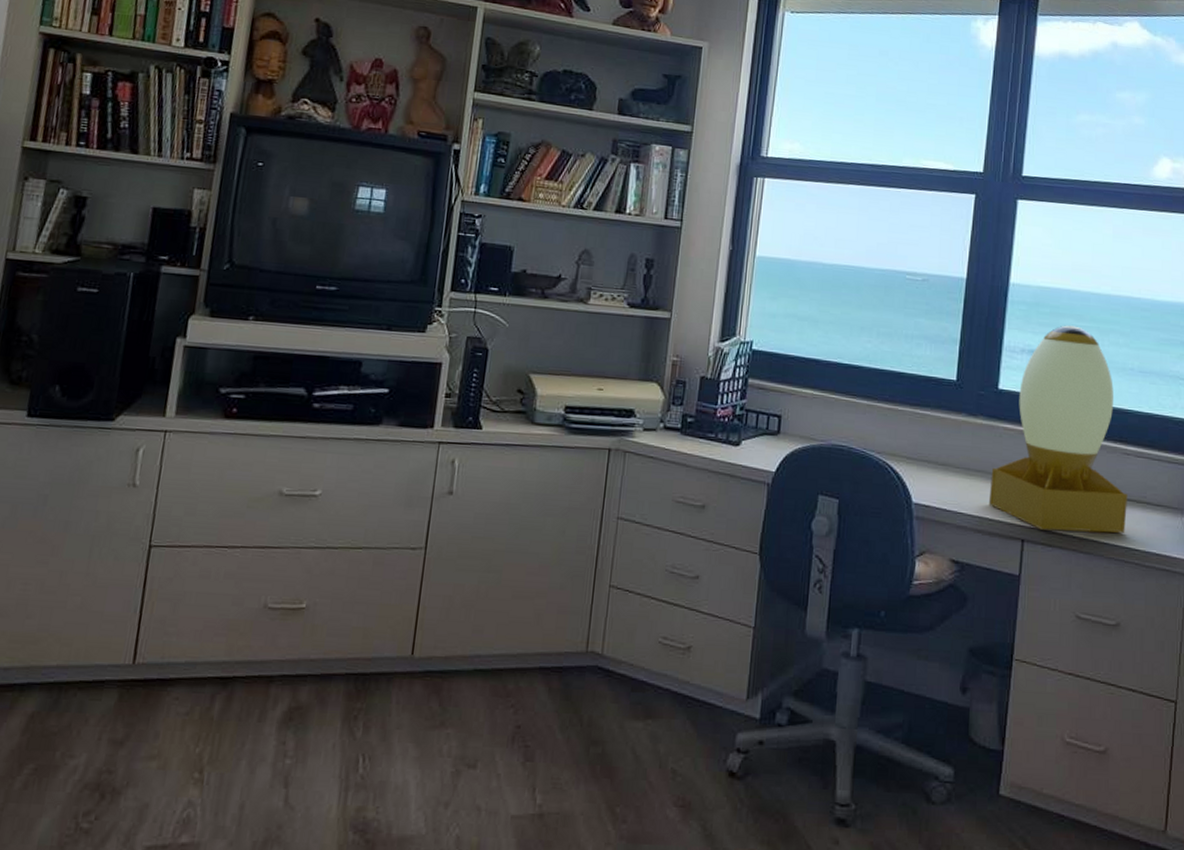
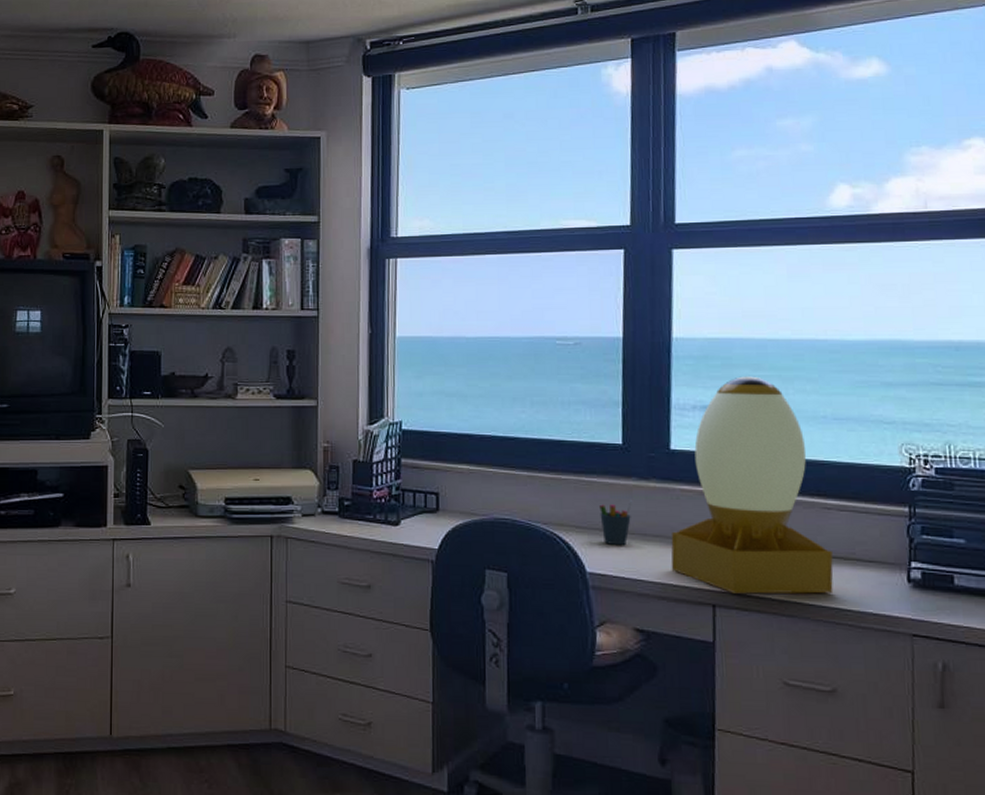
pen holder: none [930,435,960,479] -> present [599,500,632,546]

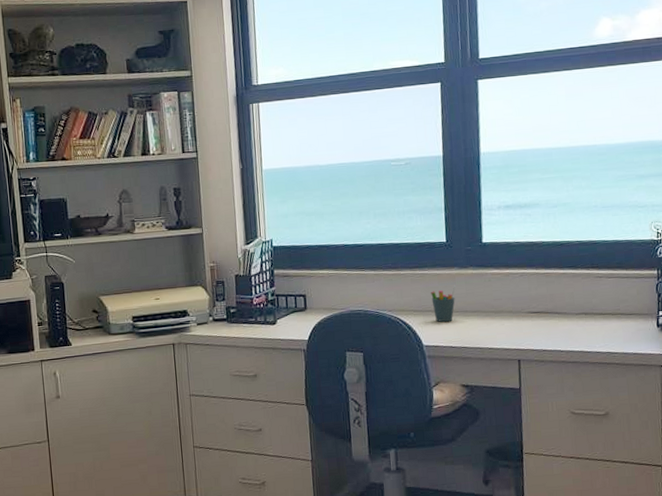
desk lamp: present [671,376,834,594] -> none [485,178,605,350]

